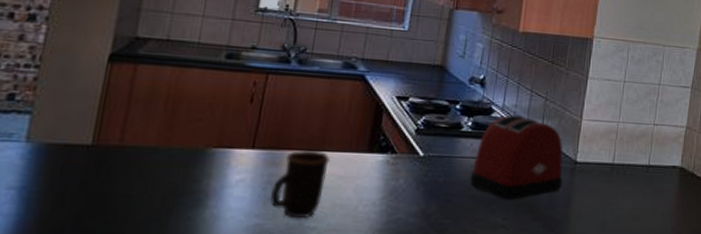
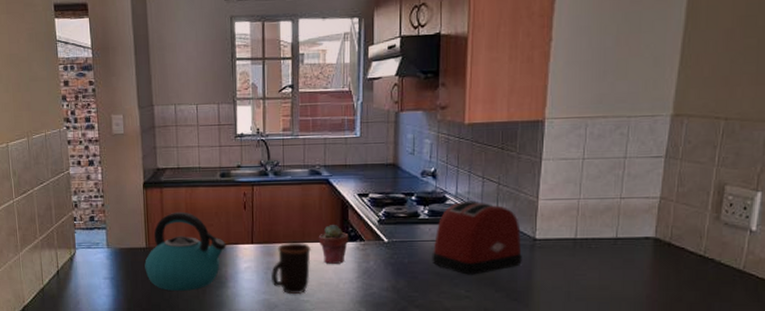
kettle: none [82,98,217,210] -> present [144,211,226,291]
potted succulent: none [340,131,379,181] -> present [318,225,349,264]

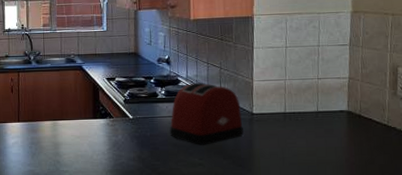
mug: present [270,242,312,295] -> none [35,119,70,166]
potted succulent: present [318,225,349,264] -> none [74,104,100,138]

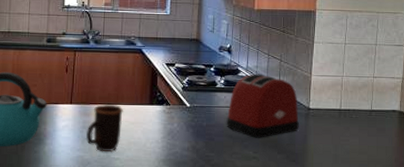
mug: none [35,119,70,166] -> present [85,103,124,153]

